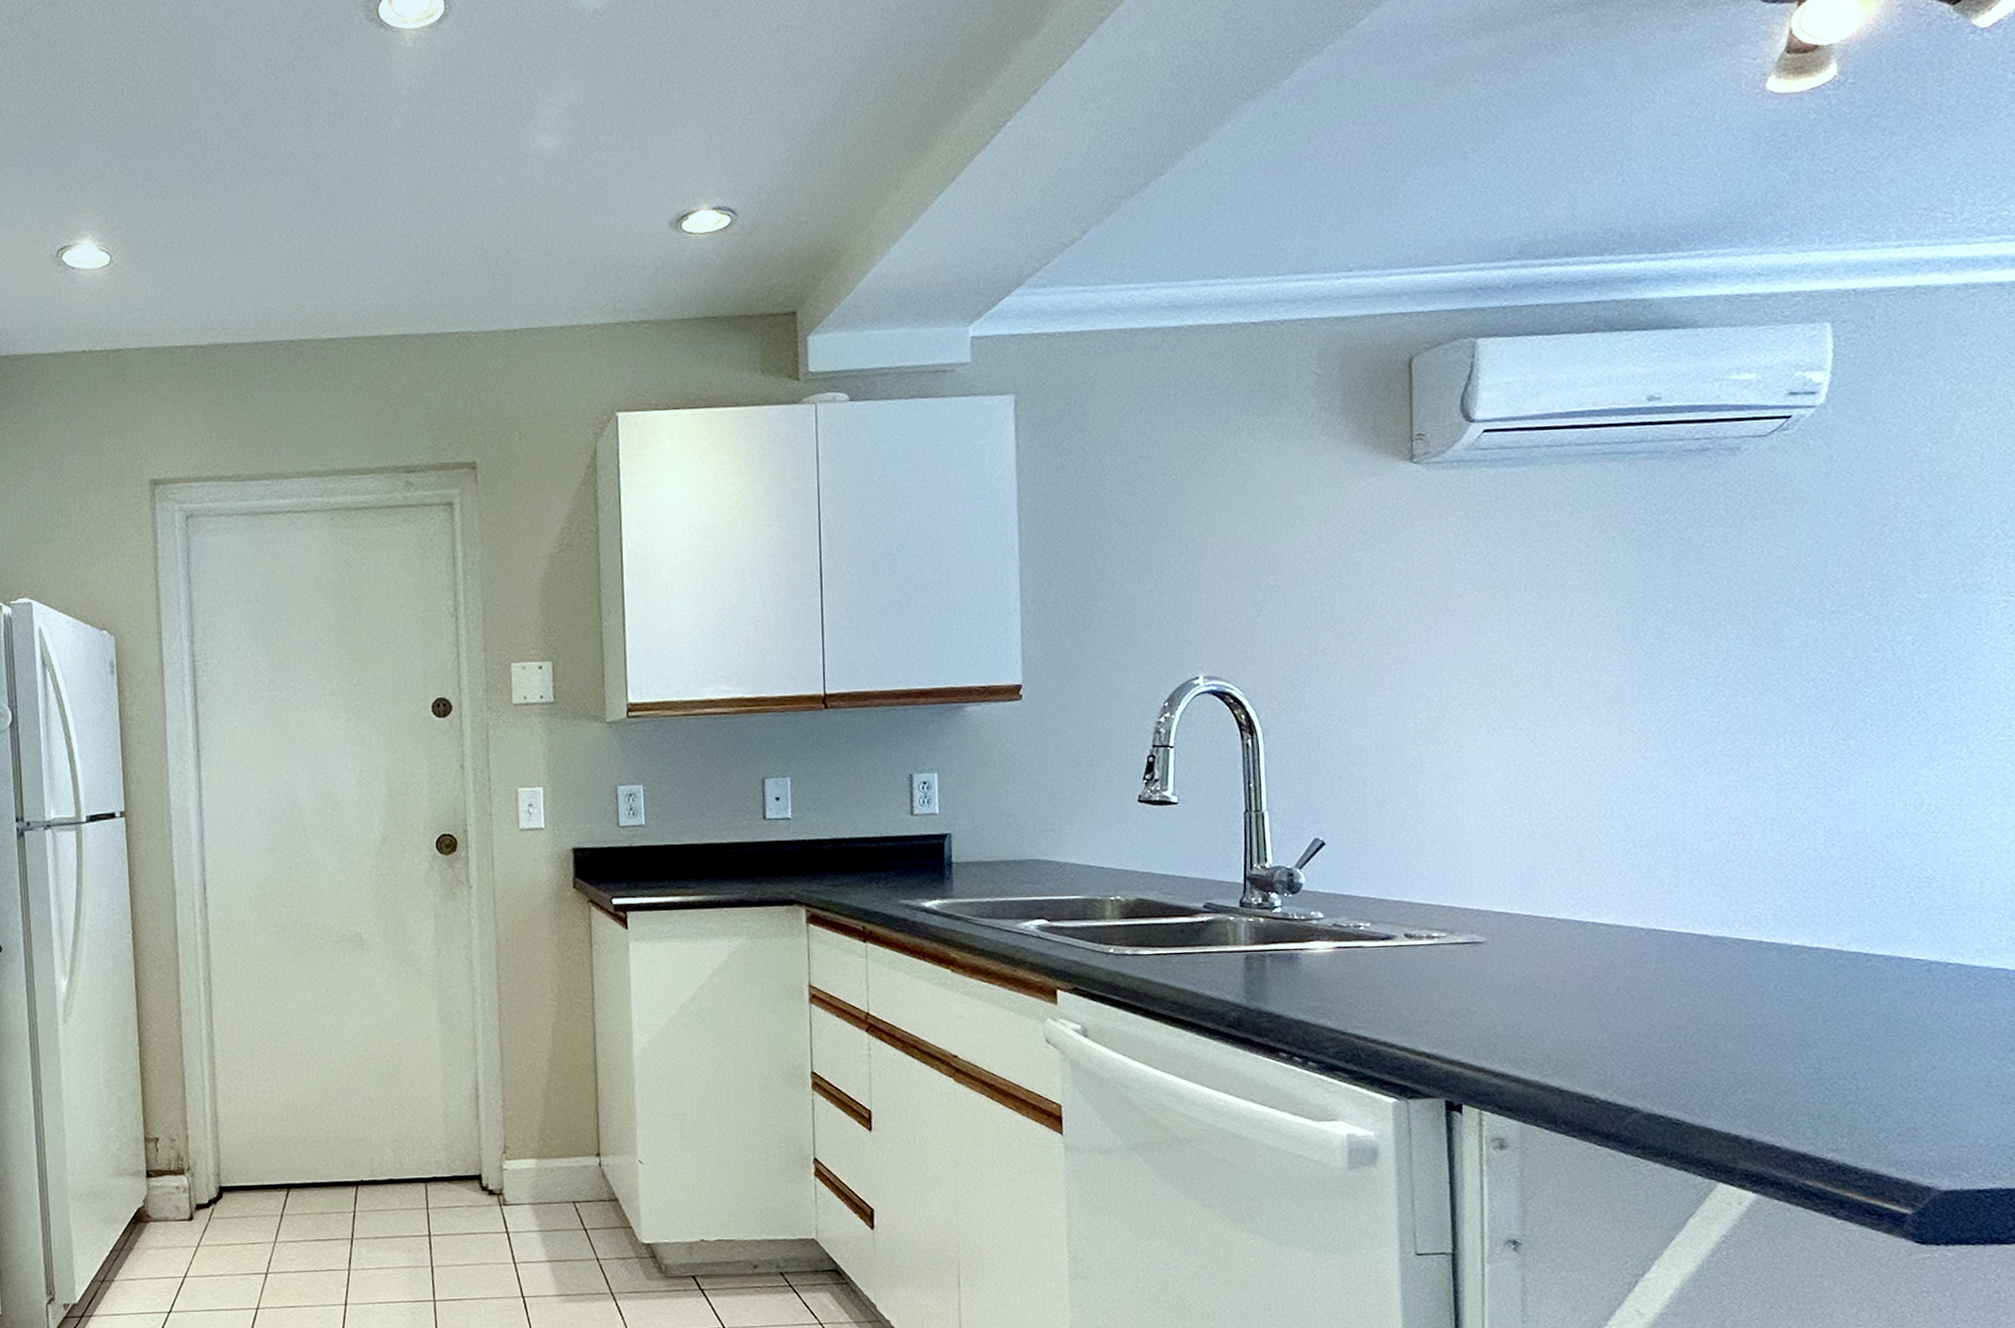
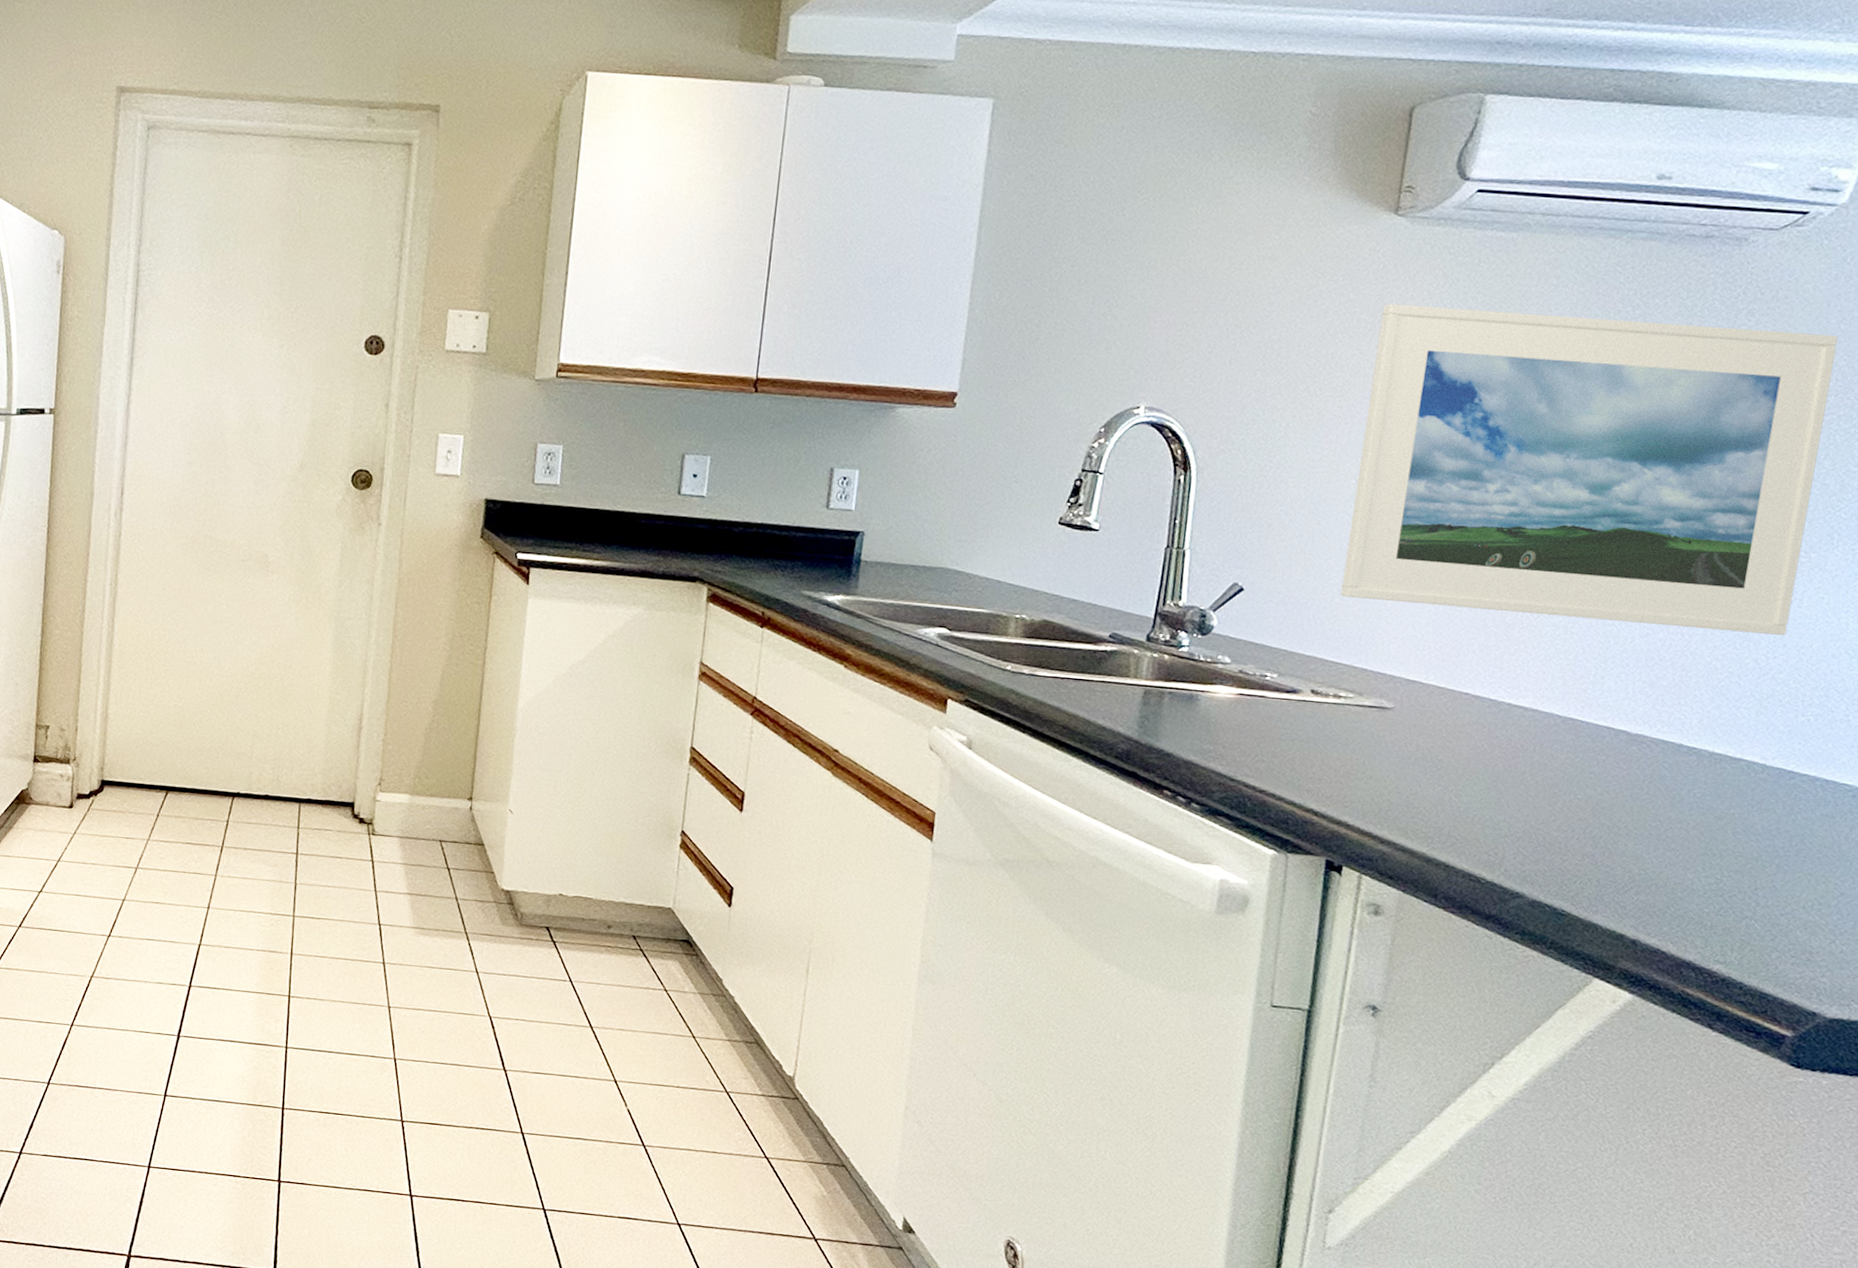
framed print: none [1413,529,1839,839] -> present [1340,303,1838,635]

